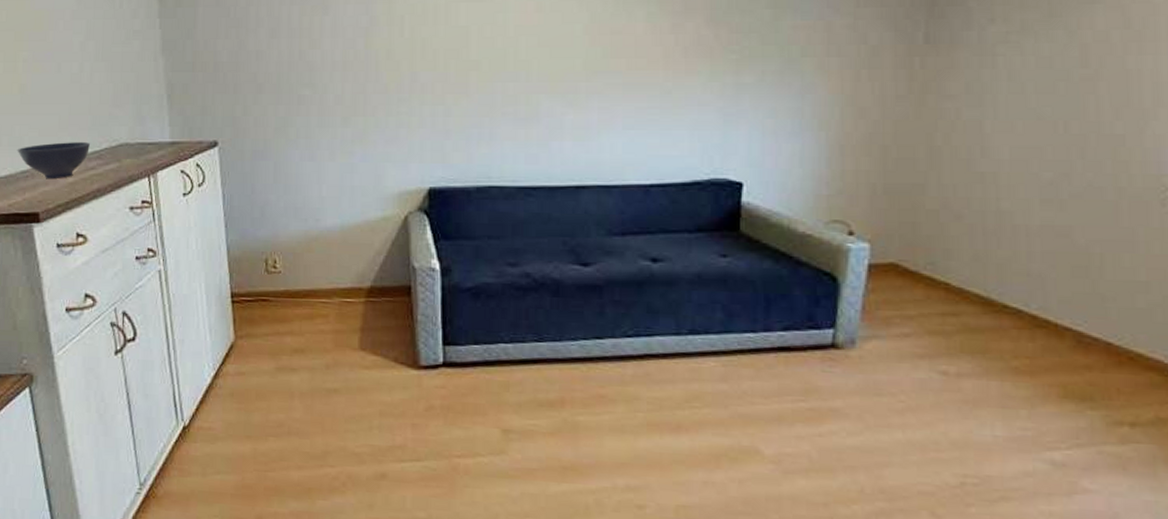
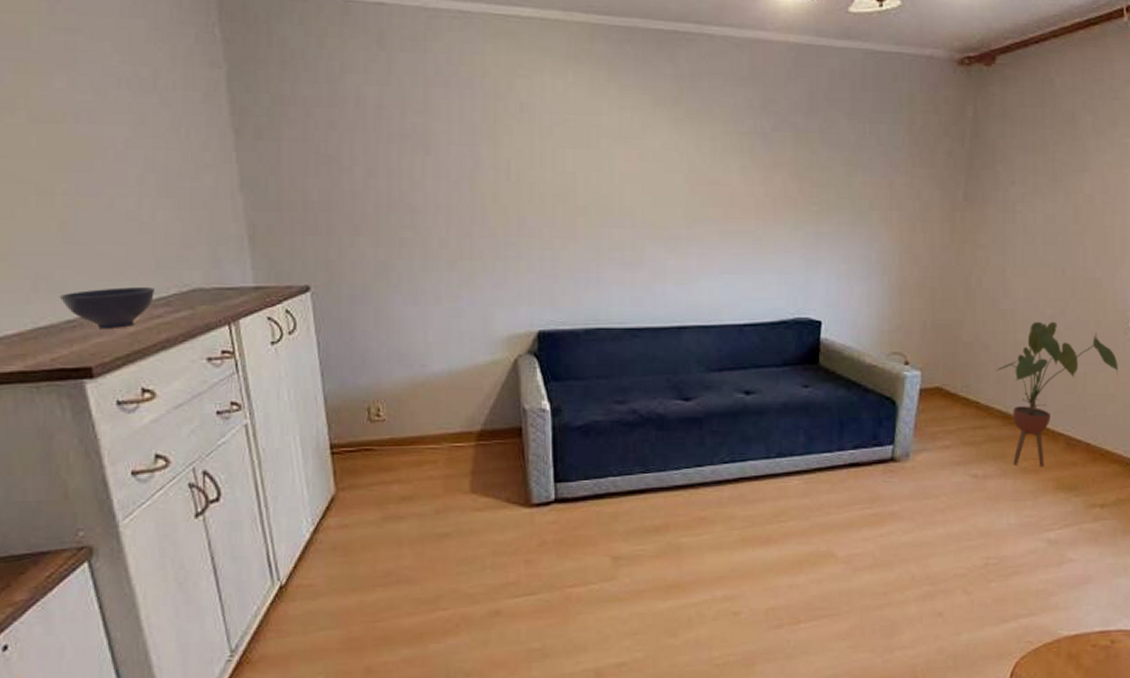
house plant: none [972,187,1153,369] -> present [996,321,1118,467]

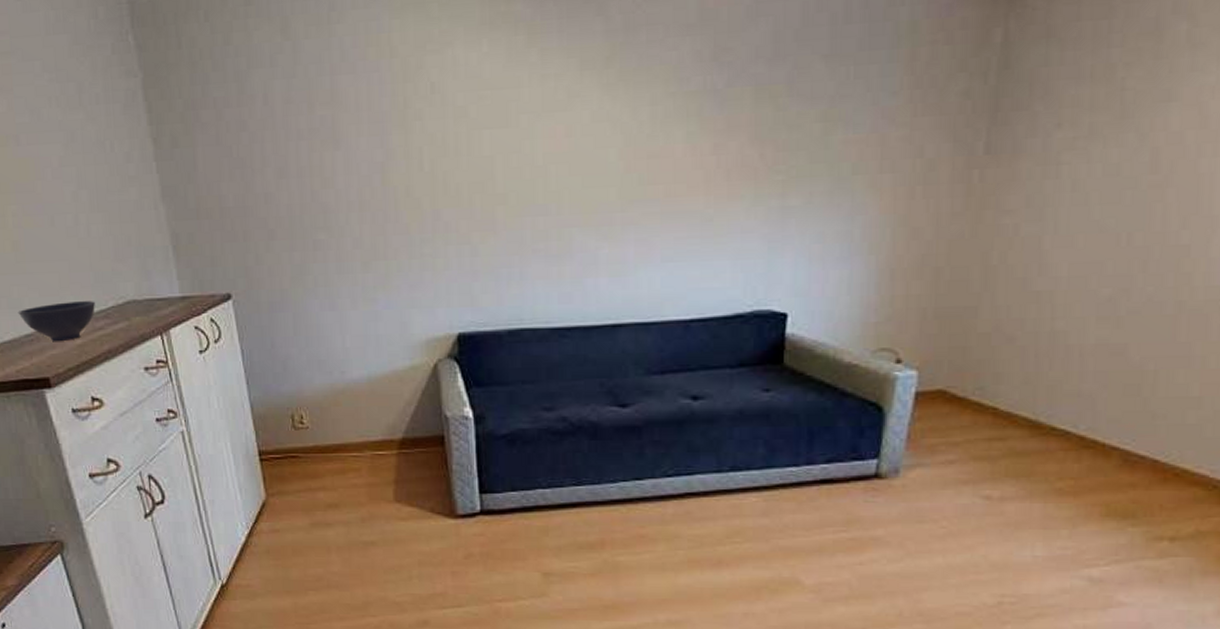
house plant: present [996,321,1118,467] -> none [1023,304,1209,489]

